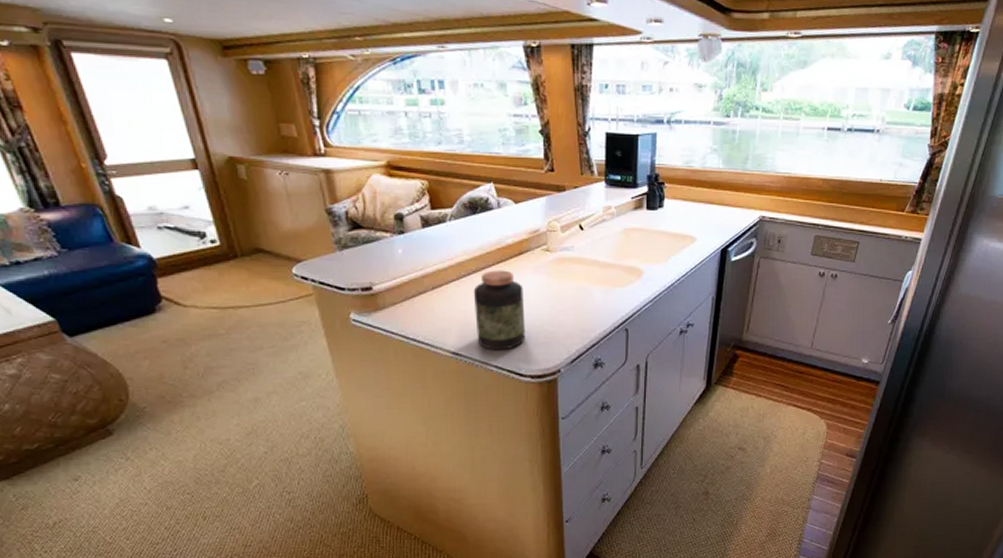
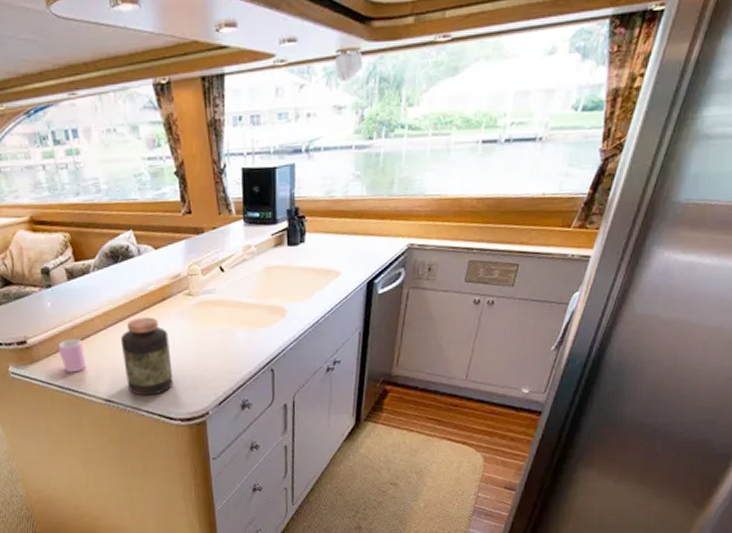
cup: none [405,289,435,323] -> present [57,339,87,373]

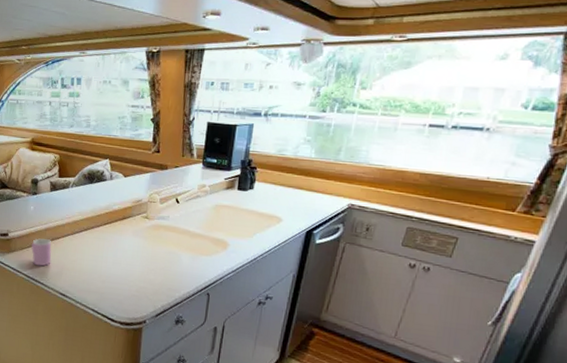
jar: present [120,317,173,396] -> none [81,230,123,297]

